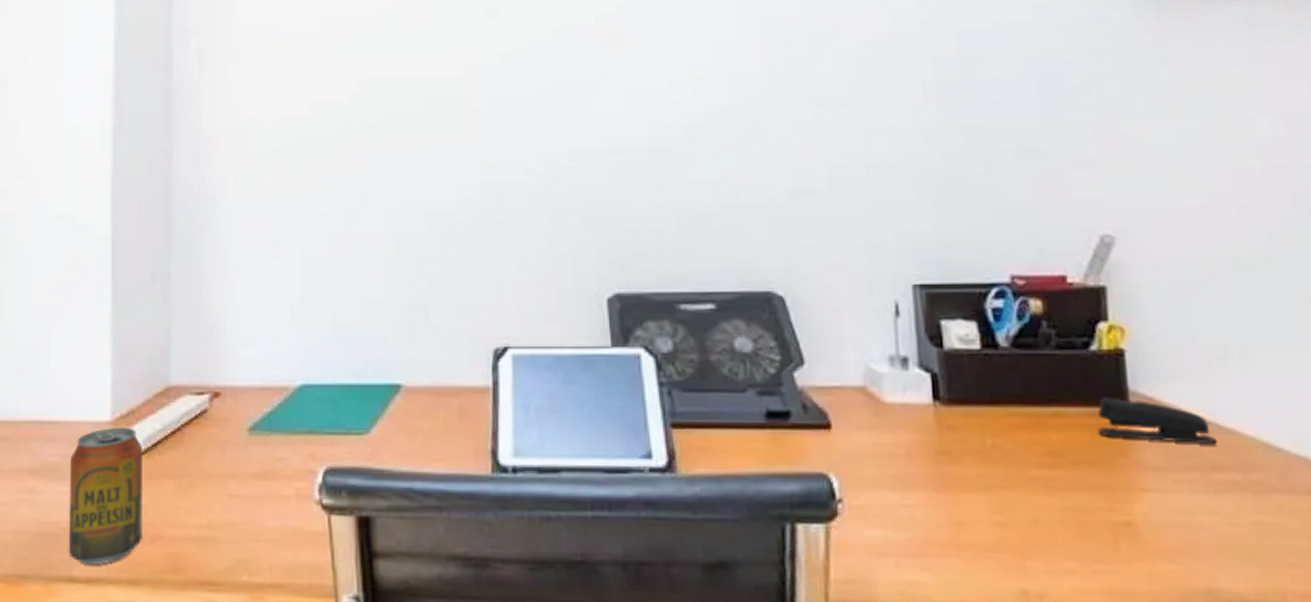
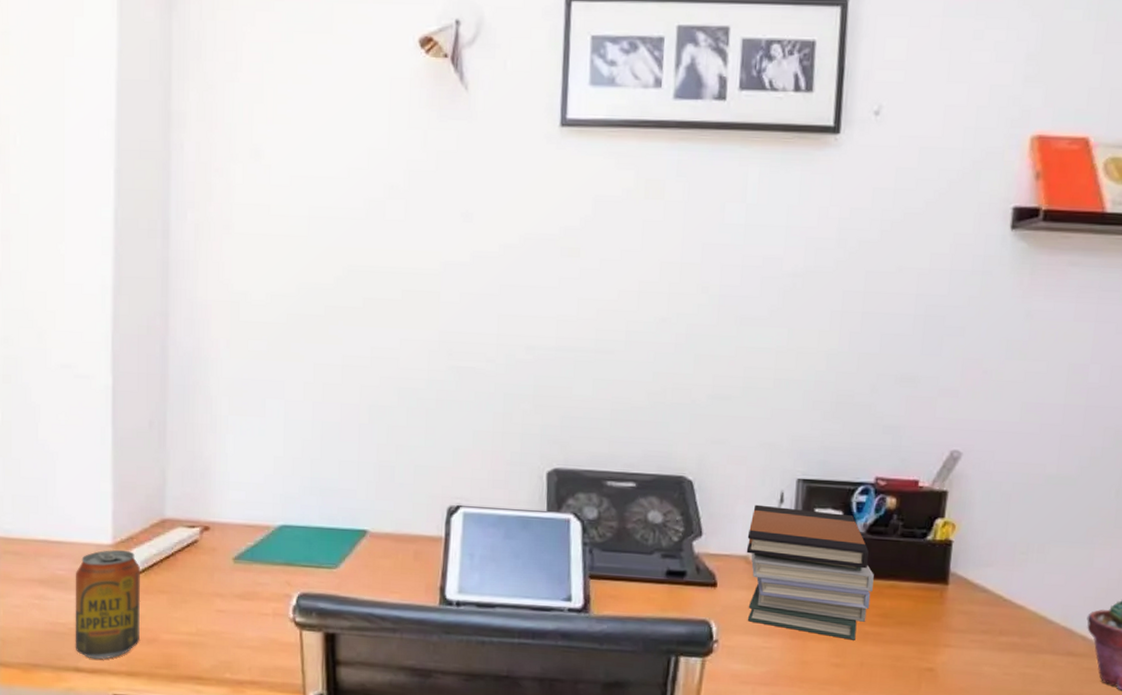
book stack: none [861,320,1032,489] -> present [746,504,874,640]
stapler: present [1098,397,1217,444] -> none [921,576,1008,615]

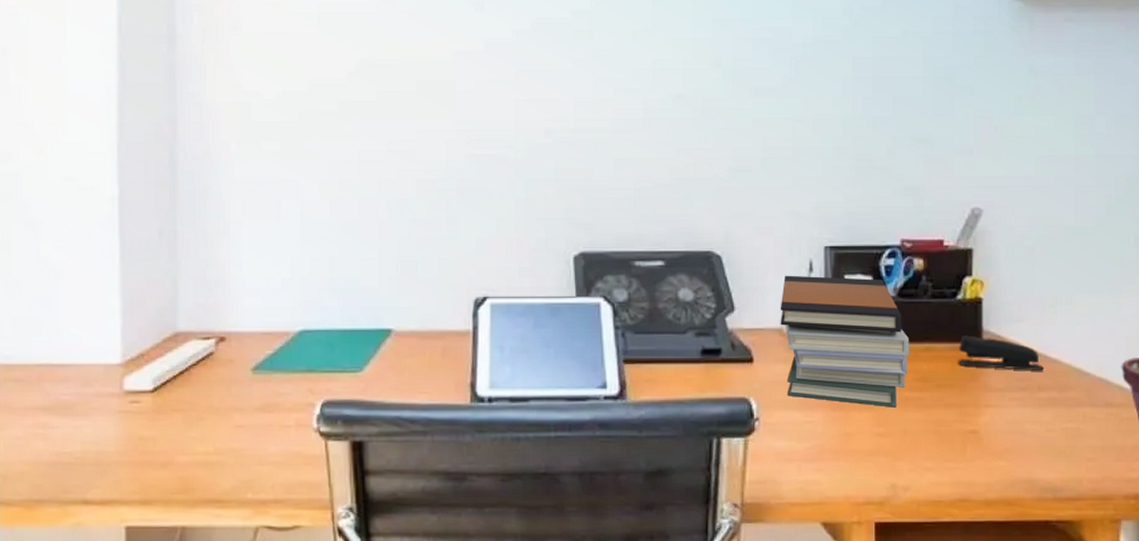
beverage can: present [75,549,141,660] -> none [82,368,154,489]
stapler: none [921,576,1008,615] -> present [958,335,1044,370]

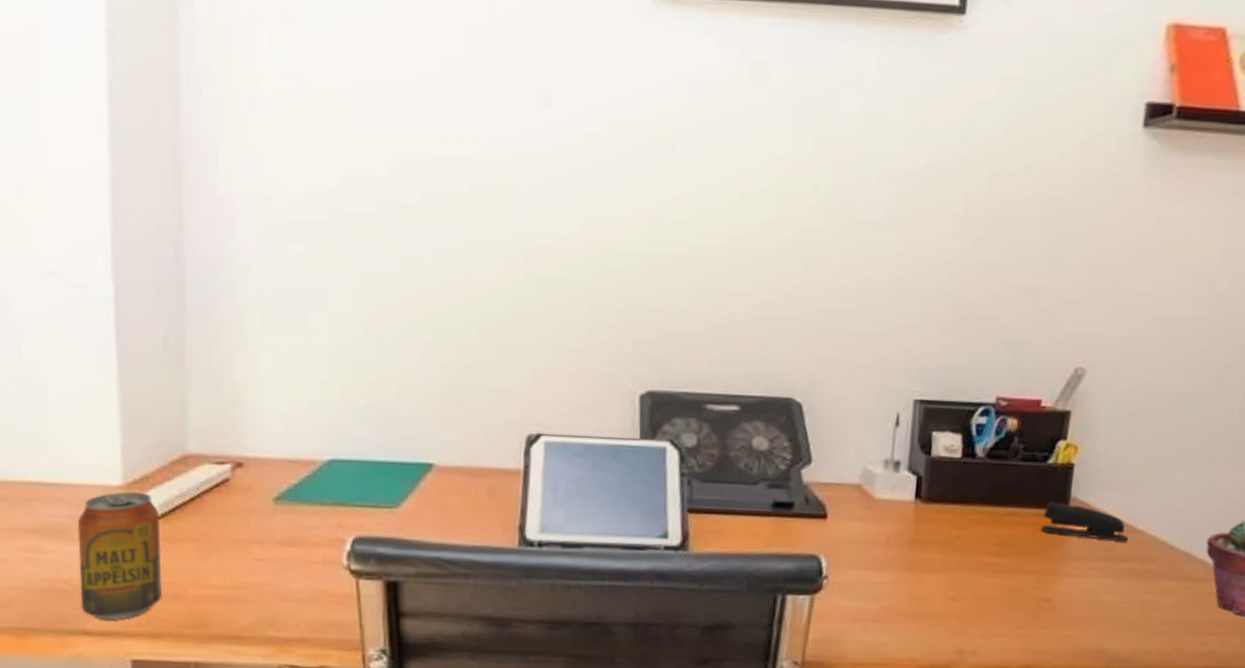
beverage can: none [82,368,154,489] -> present [78,491,162,620]
book stack: present [780,275,909,407] -> none [859,428,993,572]

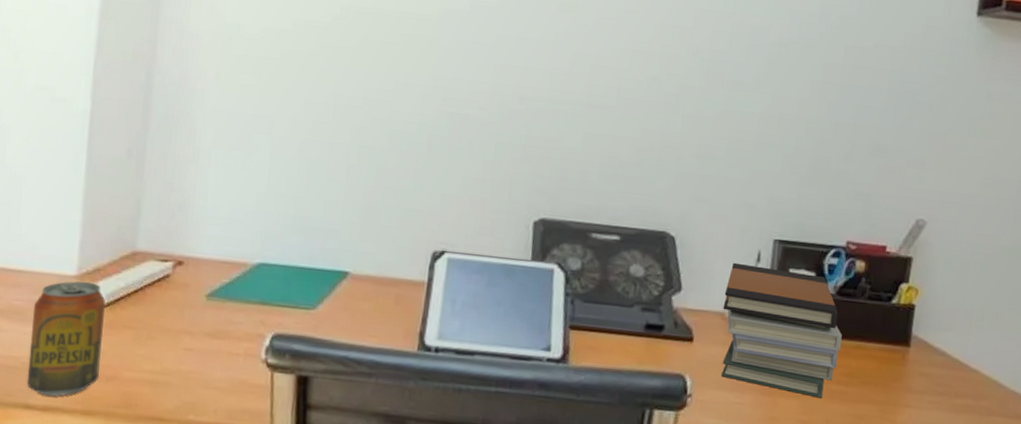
book stack: none [859,428,993,572] -> present [720,262,842,398]
stapler: present [1041,501,1128,541] -> none [884,338,963,378]

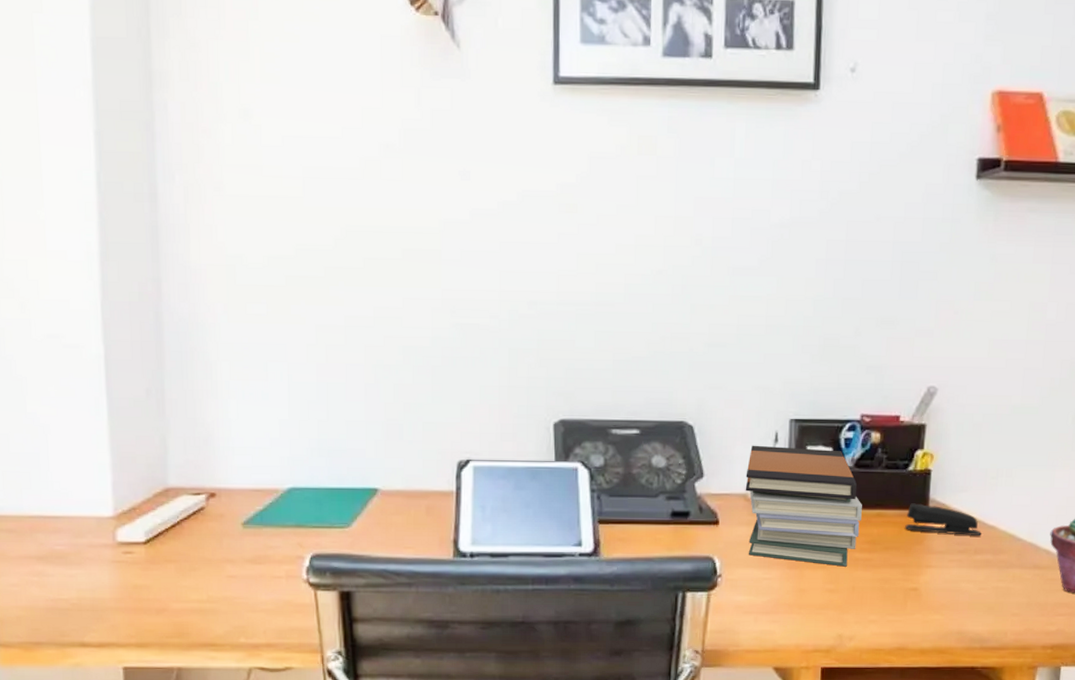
beverage can: present [26,280,106,397] -> none [76,521,148,633]
stapler: none [884,338,963,378] -> present [905,503,981,535]

